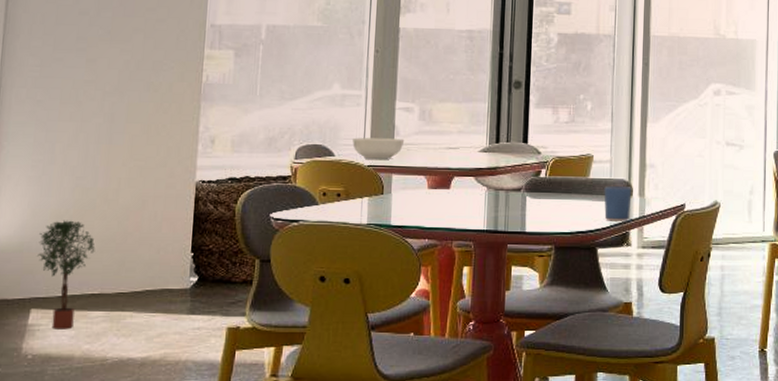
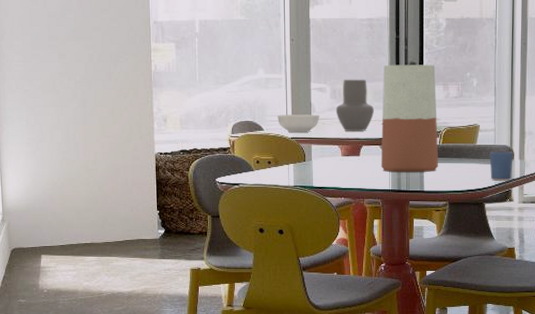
potted tree: present [37,220,95,329] -> none [40,186,84,271]
vase: none [423,98,470,160] -> present [335,79,374,131]
vase: none [475,83,545,210] -> present [381,65,439,173]

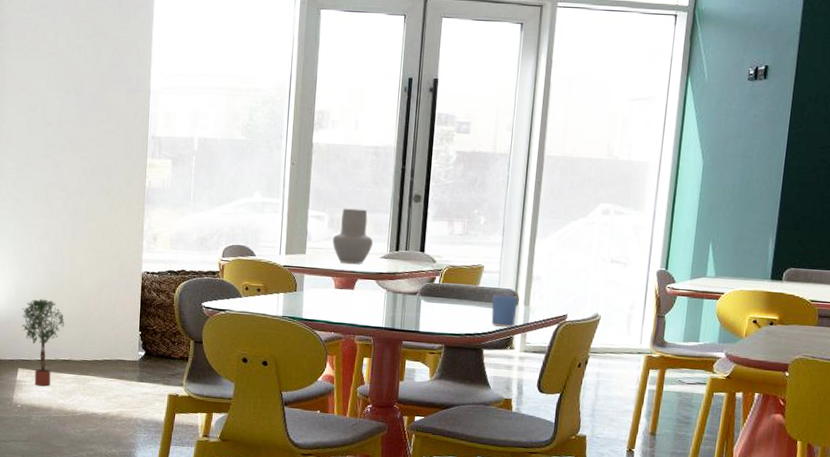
potted tree: none [40,186,84,271] -> present [21,299,65,386]
bowl: present [278,114,320,132] -> none [271,240,316,261]
vase: present [381,65,439,173] -> none [376,196,441,312]

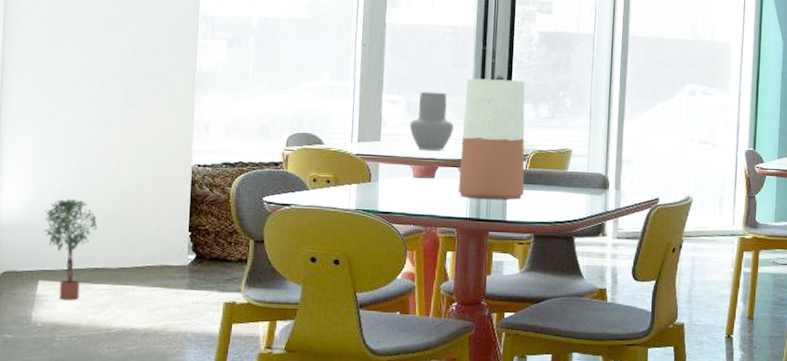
vase: none [376,196,441,312] -> present [459,78,525,200]
mug: present [491,295,518,327] -> none [581,179,608,213]

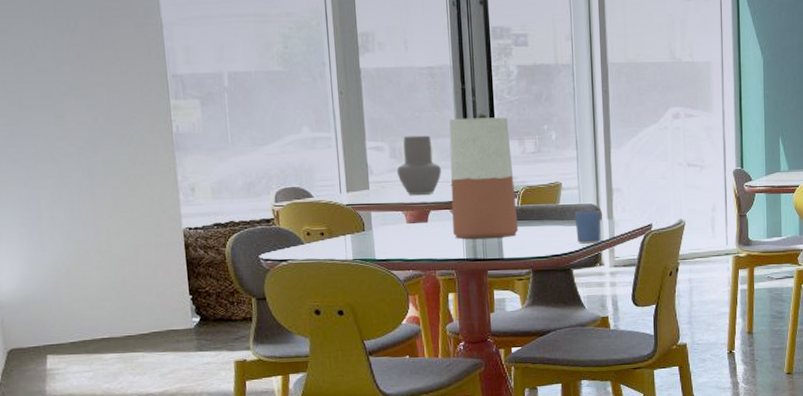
potted tree: present [43,198,98,300] -> none [41,272,98,372]
mug: none [581,179,608,213] -> present [574,211,601,244]

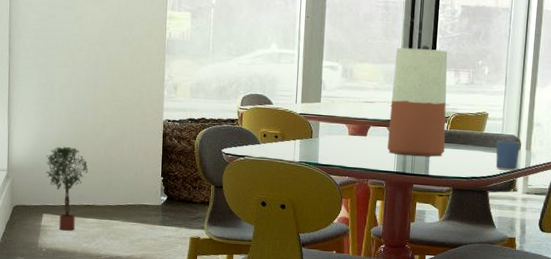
potted tree: none [41,272,98,372] -> present [46,146,88,231]
vase: present [396,135,441,195] -> none [345,59,384,112]

